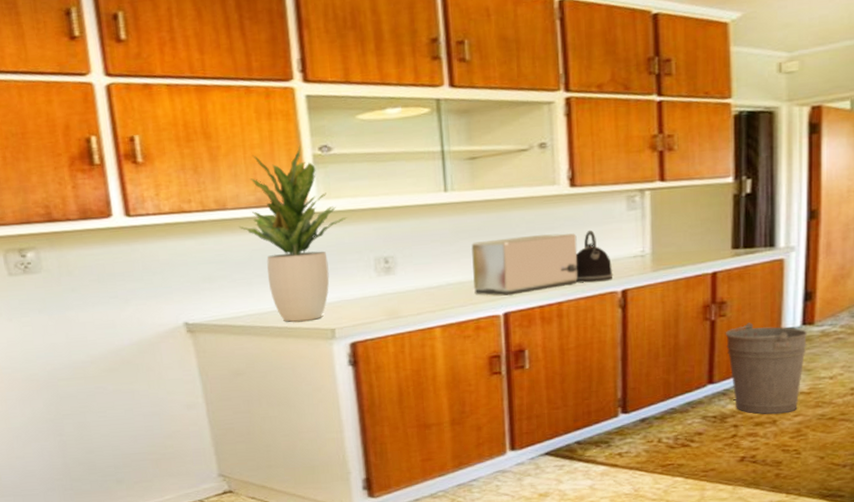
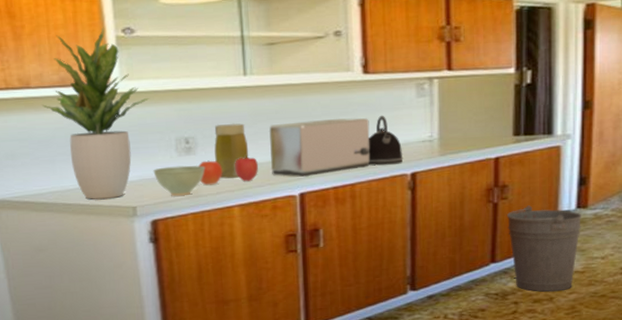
bowl: none [352,285,406,318] -> present [153,165,206,197]
fruit: none [398,280,424,306] -> present [198,160,223,186]
jar: none [413,241,451,299] -> present [213,123,249,179]
fruit: none [436,274,460,302] -> present [235,155,258,182]

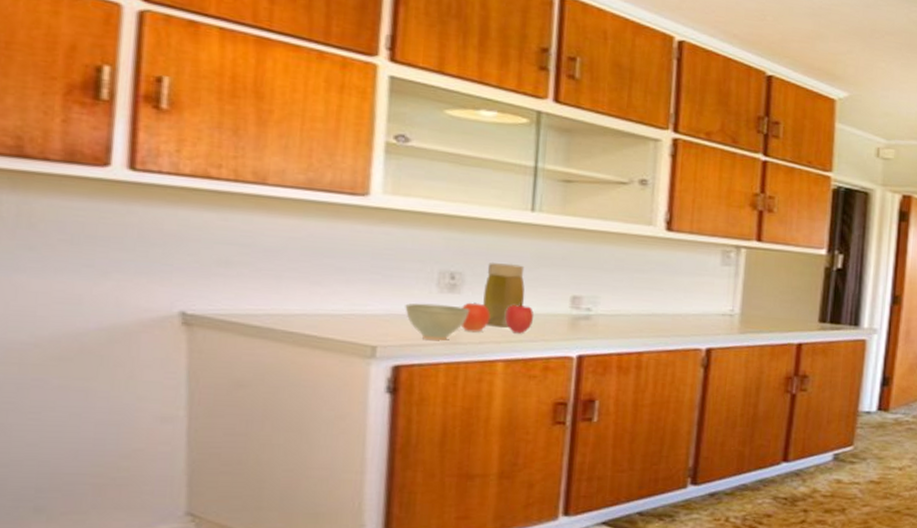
potted plant: present [42,27,150,200] -> none [277,128,415,332]
toaster: present [268,118,370,178] -> none [547,272,667,338]
kettle: present [368,115,403,166] -> none [659,279,700,337]
bucket: present [506,205,582,292] -> none [804,401,883,502]

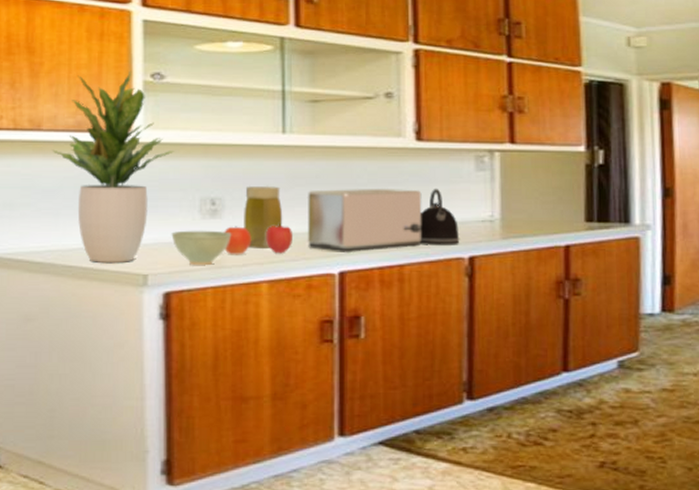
potted plant: none [277,128,415,332] -> present [52,70,175,262]
toaster: none [547,272,667,338] -> present [307,188,422,254]
kettle: none [659,279,700,337] -> present [419,188,460,245]

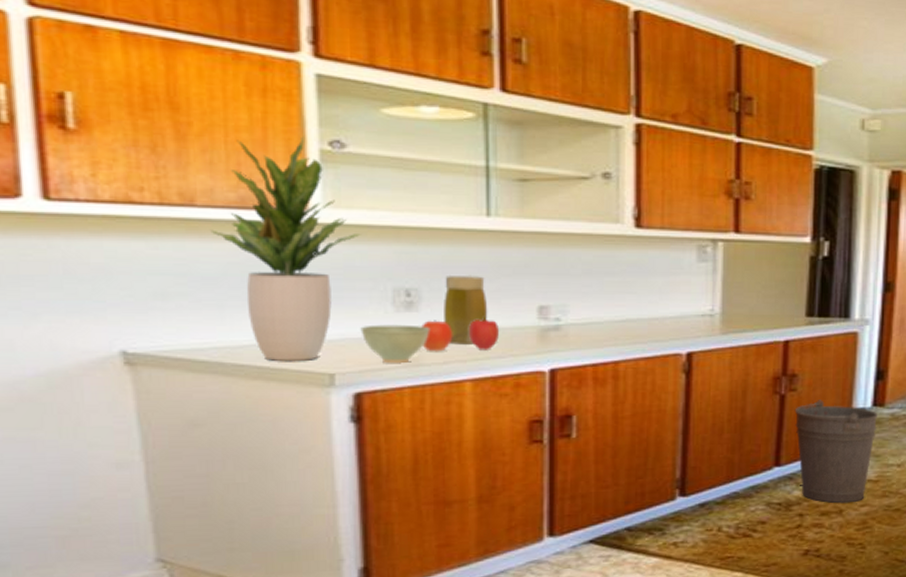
toaster: present [307,188,422,254] -> none [514,279,640,350]
kettle: present [419,188,460,245] -> none [635,279,678,341]
bucket: none [580,304,668,413] -> present [794,400,879,503]

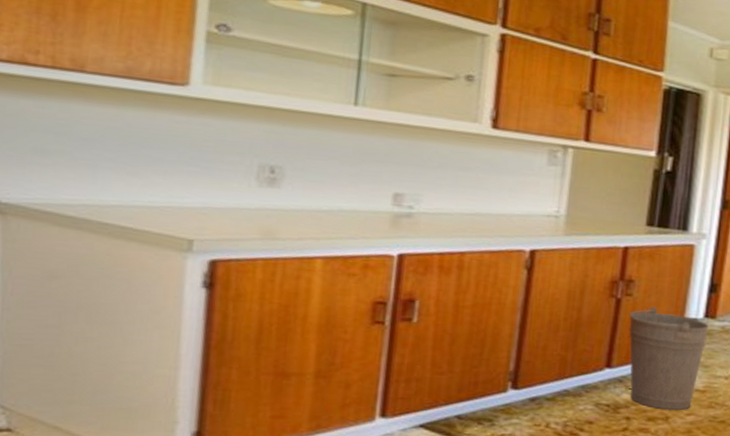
potted plant: present [210,136,361,361] -> none [95,15,235,225]
bowl: present [360,324,431,364] -> none [223,196,290,237]
fruit: present [421,320,453,352] -> none [281,197,311,228]
jar: present [442,276,488,345] -> none [302,157,346,224]
fruit: present [469,317,499,350] -> none [325,199,354,231]

